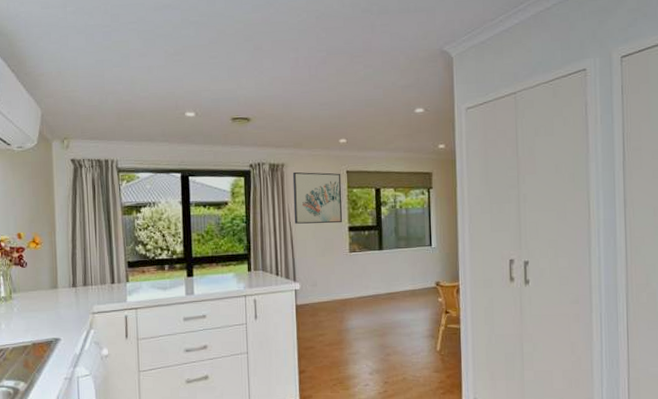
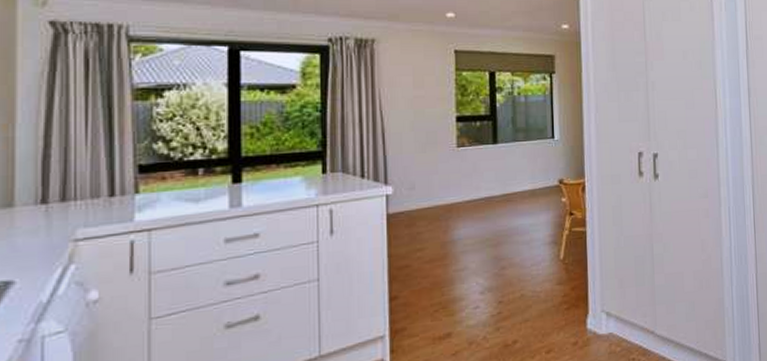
wall art: present [292,171,343,224] -> none [385,49,449,113]

